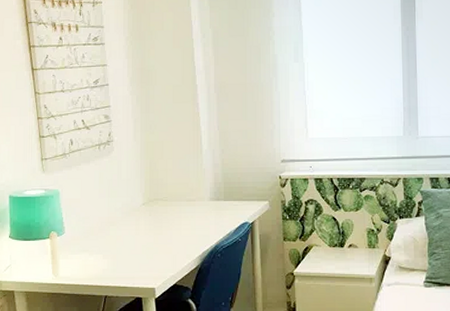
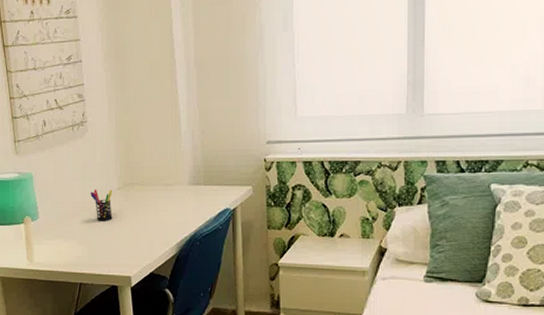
pen holder: none [116,205,138,235] -> present [90,189,113,221]

